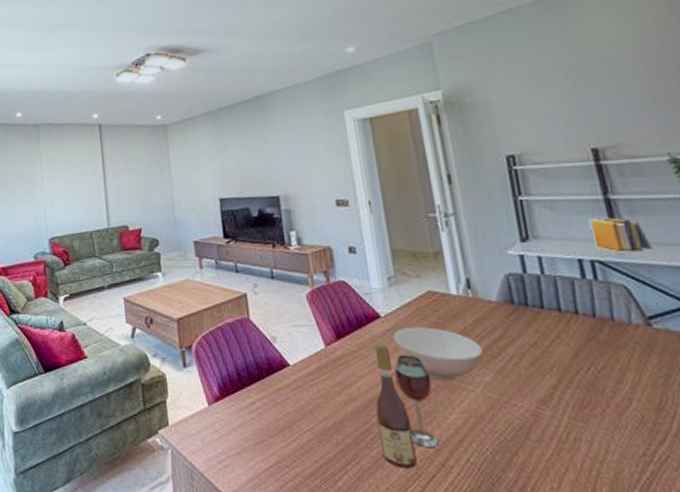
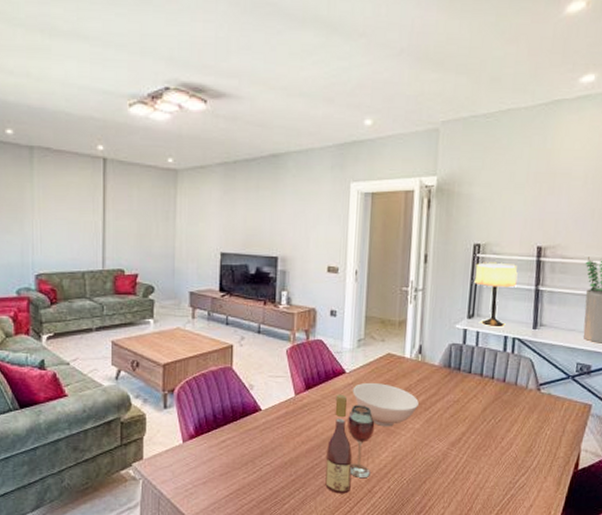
table lamp: none [515,173,577,249] -> present [474,263,517,326]
books: present [590,217,651,251] -> none [519,304,557,332]

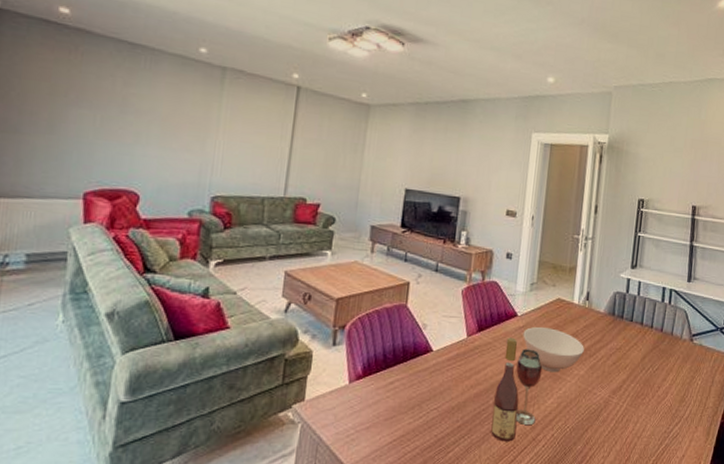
table lamp: present [474,263,517,326] -> none [638,217,675,278]

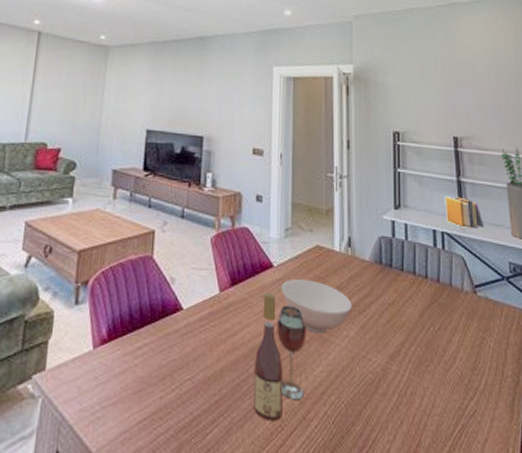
books: none [676,258,708,286] -> present [446,196,484,227]

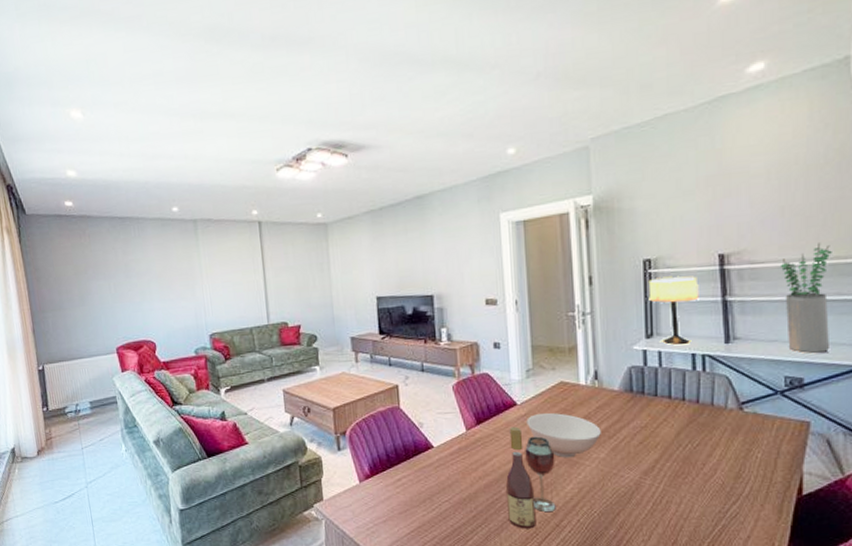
table lamp: none [397,151,438,219] -> present [648,276,699,345]
books: present [446,196,484,227] -> none [708,317,754,347]

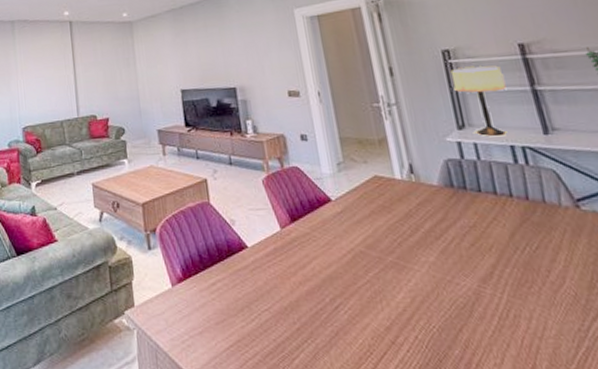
wine bottle: present [505,426,536,529] -> none [326,225,369,346]
wineglass: present [525,436,556,513] -> none [345,236,389,326]
bowl: present [526,412,601,458] -> none [343,209,427,262]

